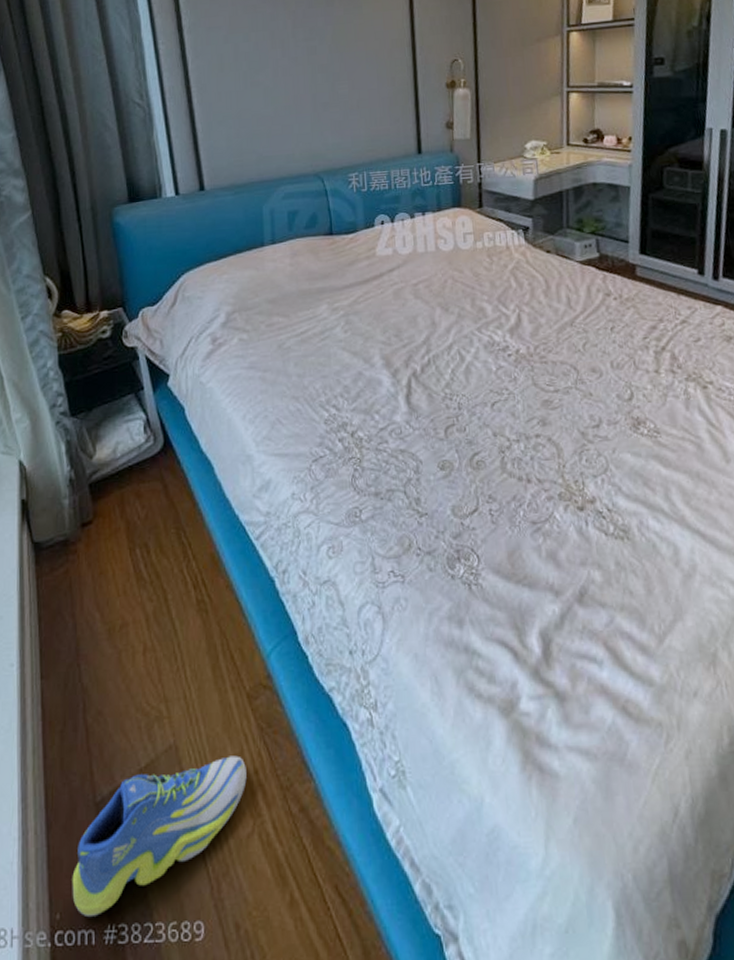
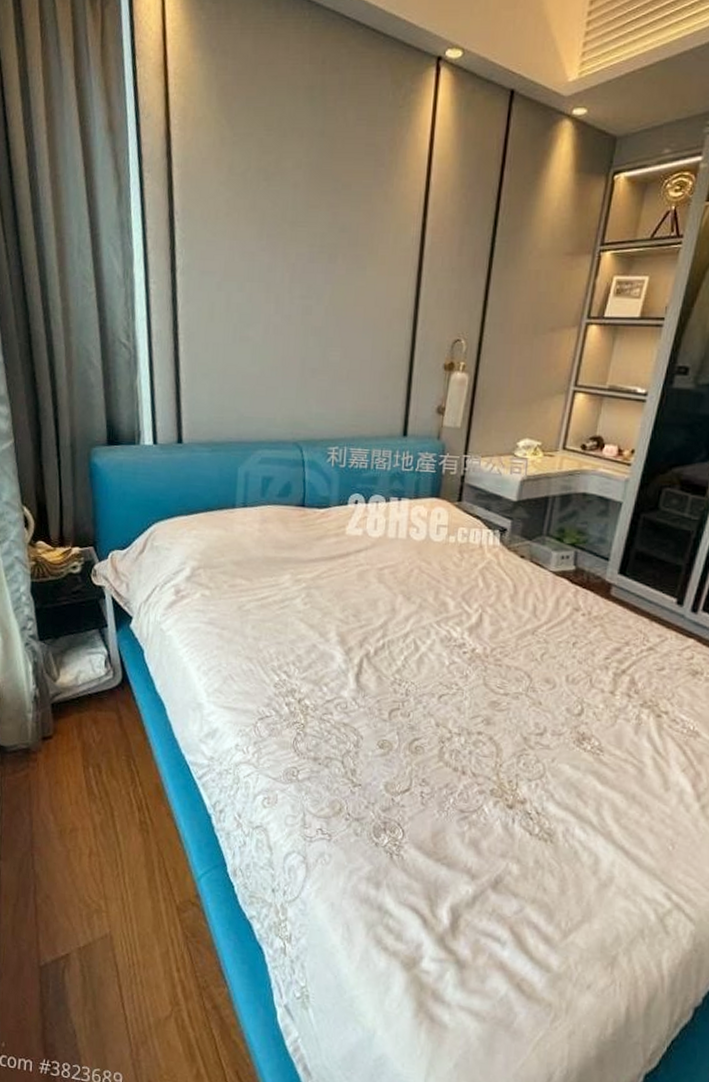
sneaker: present [72,755,247,916] -> none [15,951,170,1051]

